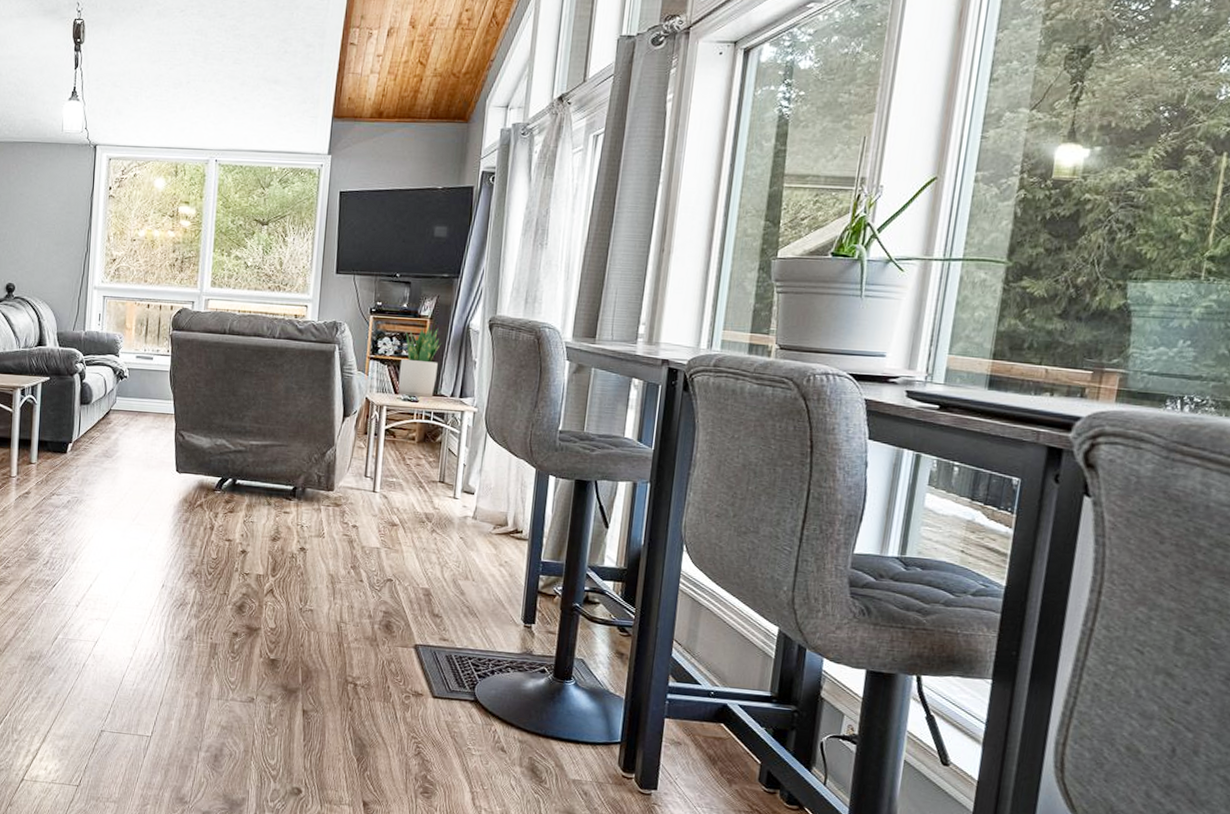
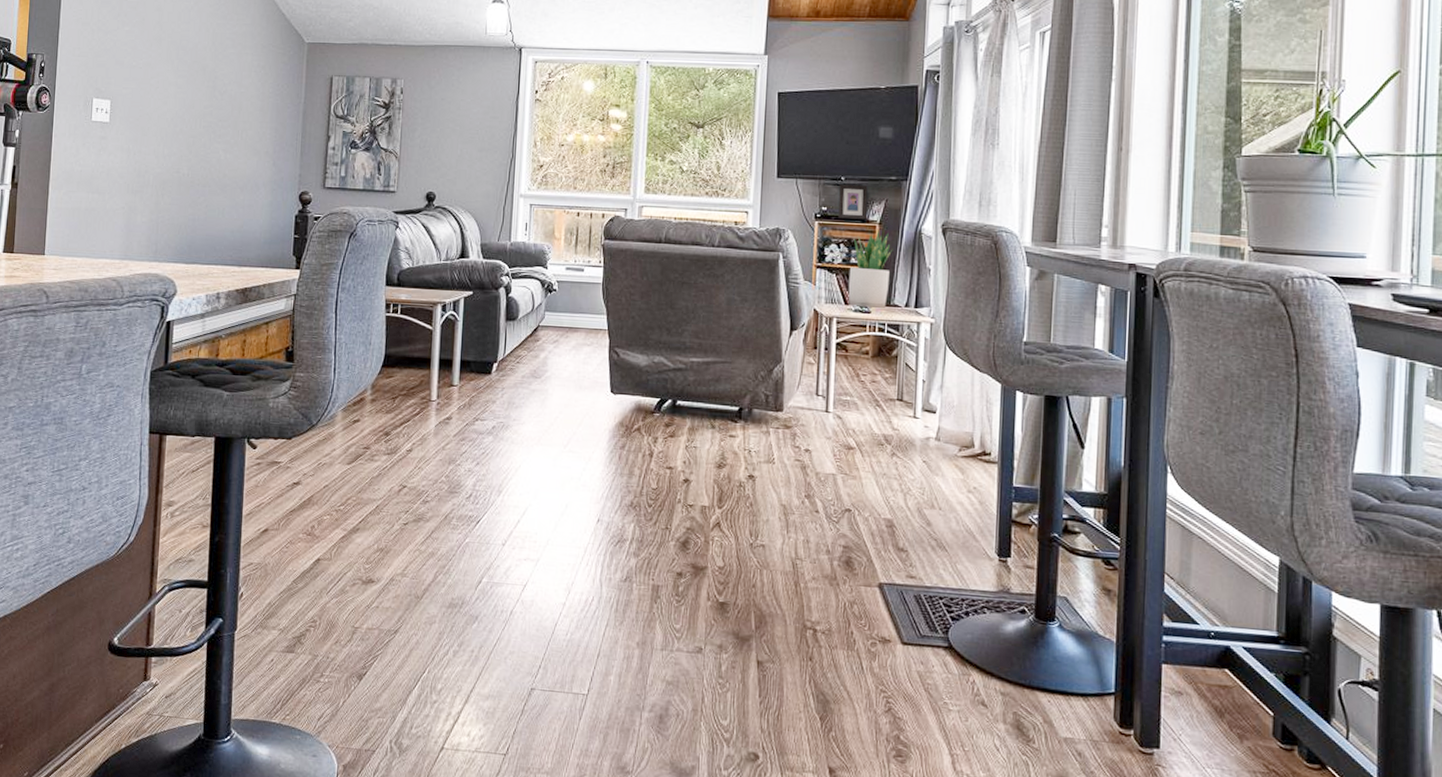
picture frame: none [392,281,421,316] -> present [838,184,868,221]

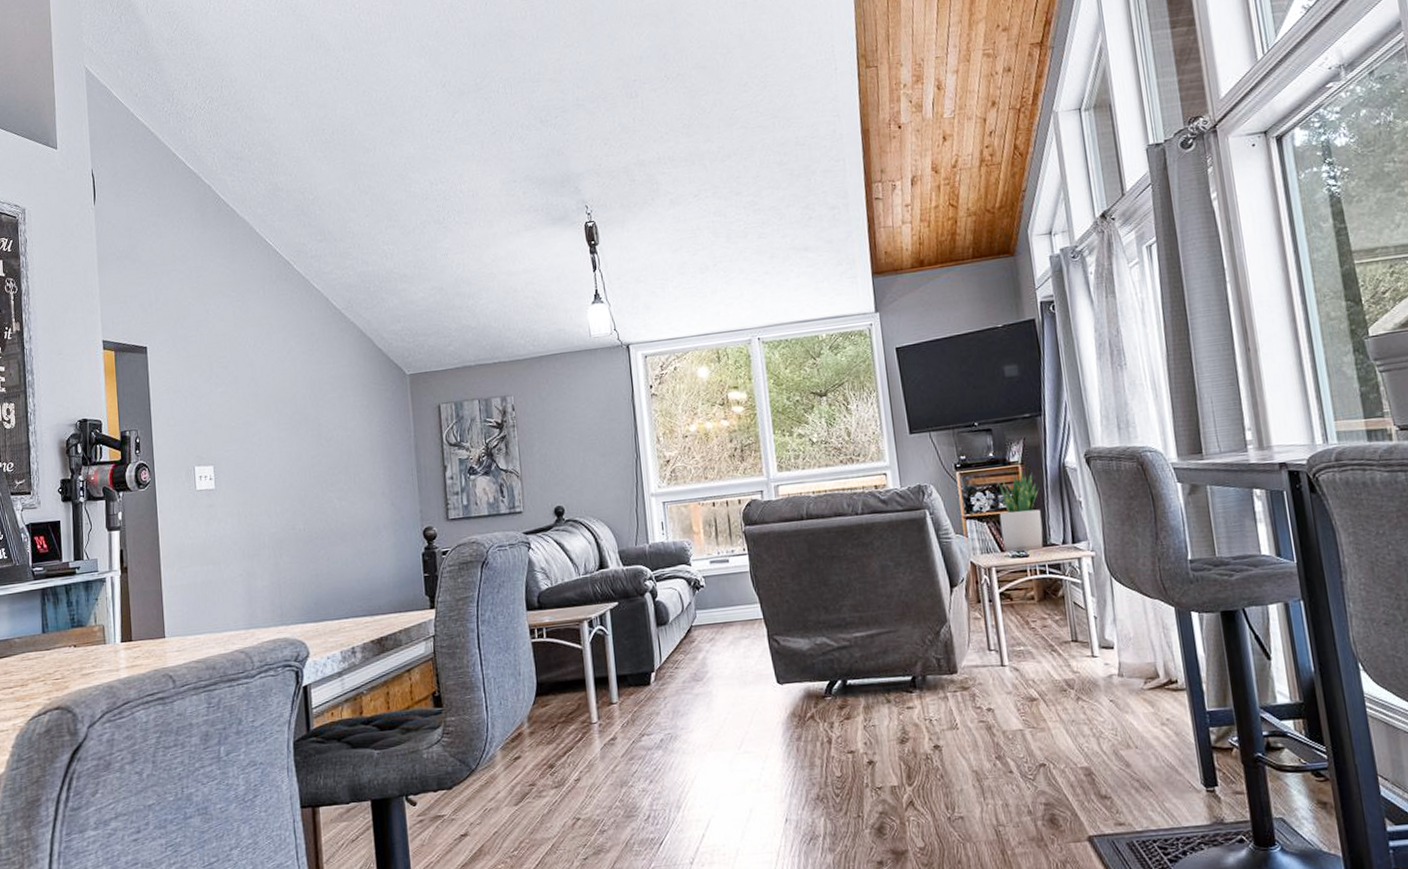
picture frame: present [838,184,868,221] -> none [974,427,1007,467]

